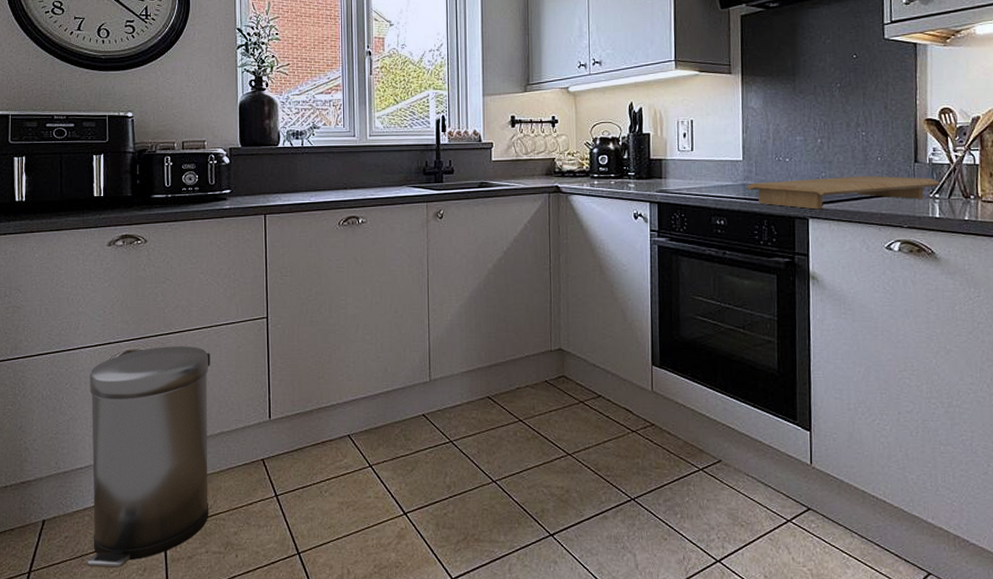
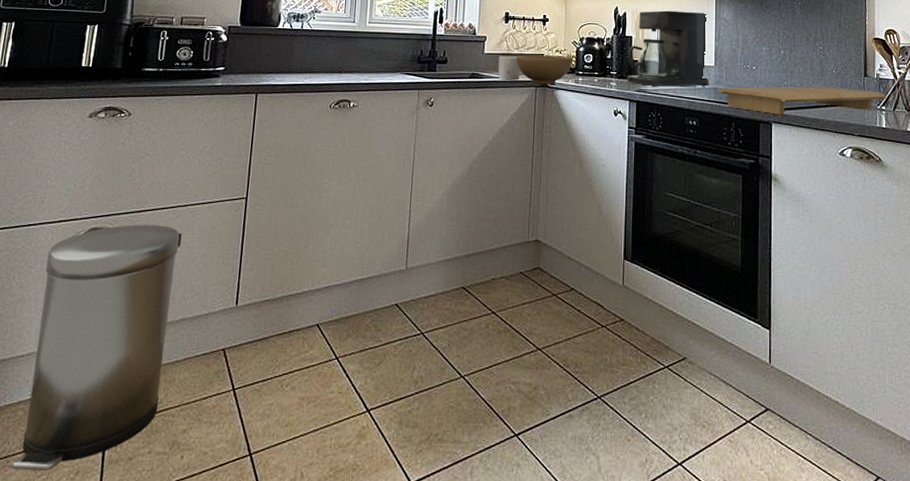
mug: none [507,162,536,188] -> present [497,56,524,80]
bowl: none [526,158,587,190] -> present [516,55,573,85]
coffee maker: none [646,102,738,187] -> present [626,10,710,87]

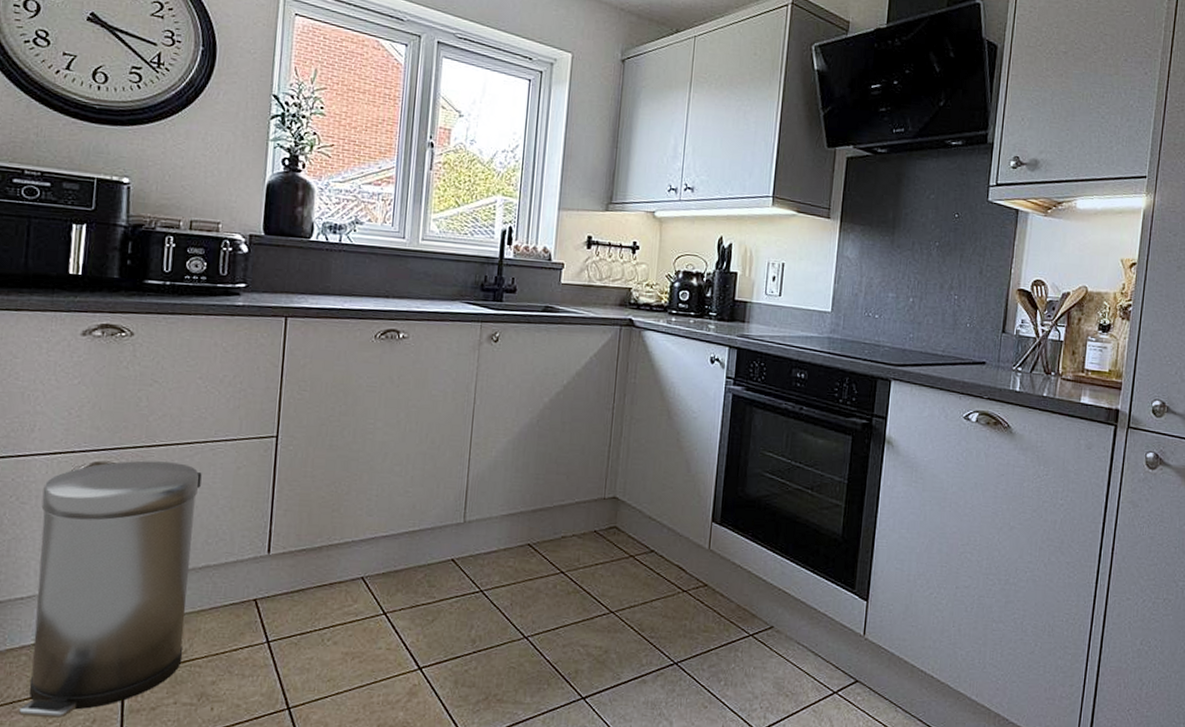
mug: present [497,56,524,80] -> none [576,287,608,317]
bowl: present [516,55,573,85] -> none [598,287,666,324]
coffee maker: present [626,10,710,87] -> none [727,243,828,335]
cutting board: present [718,86,886,115] -> none [832,337,1024,372]

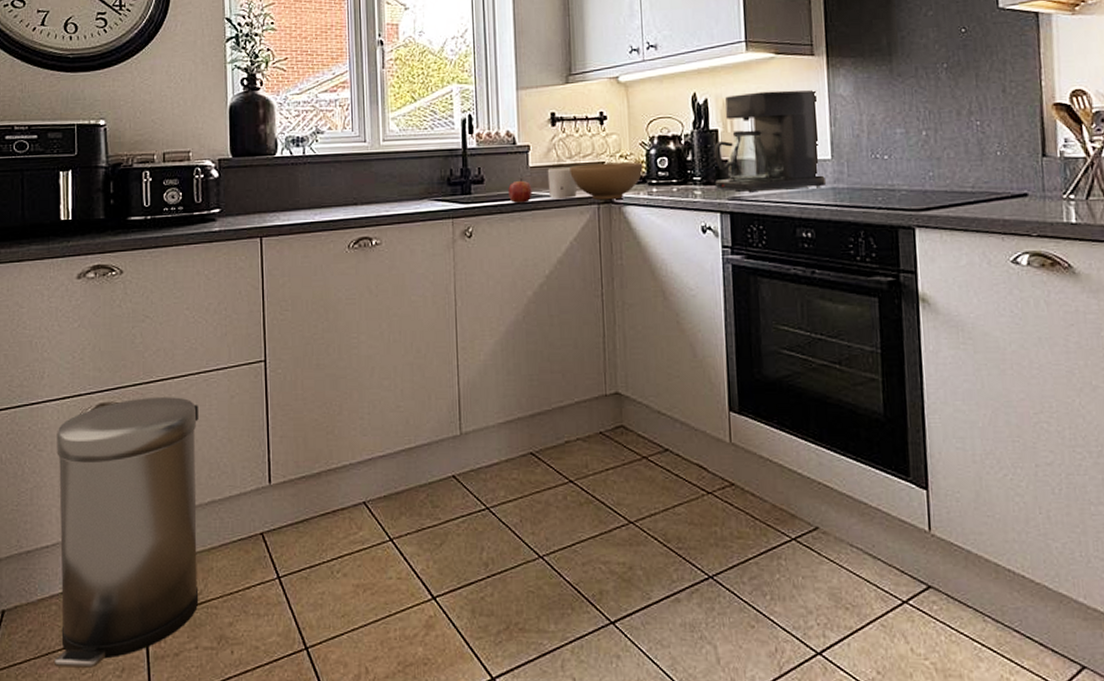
fruit: none [538,293,561,317] -> present [508,178,533,204]
mug: none [576,287,608,317] -> present [547,167,582,199]
bowl: none [598,287,666,324] -> present [570,161,643,201]
coffee maker: none [727,243,828,335] -> present [714,90,827,193]

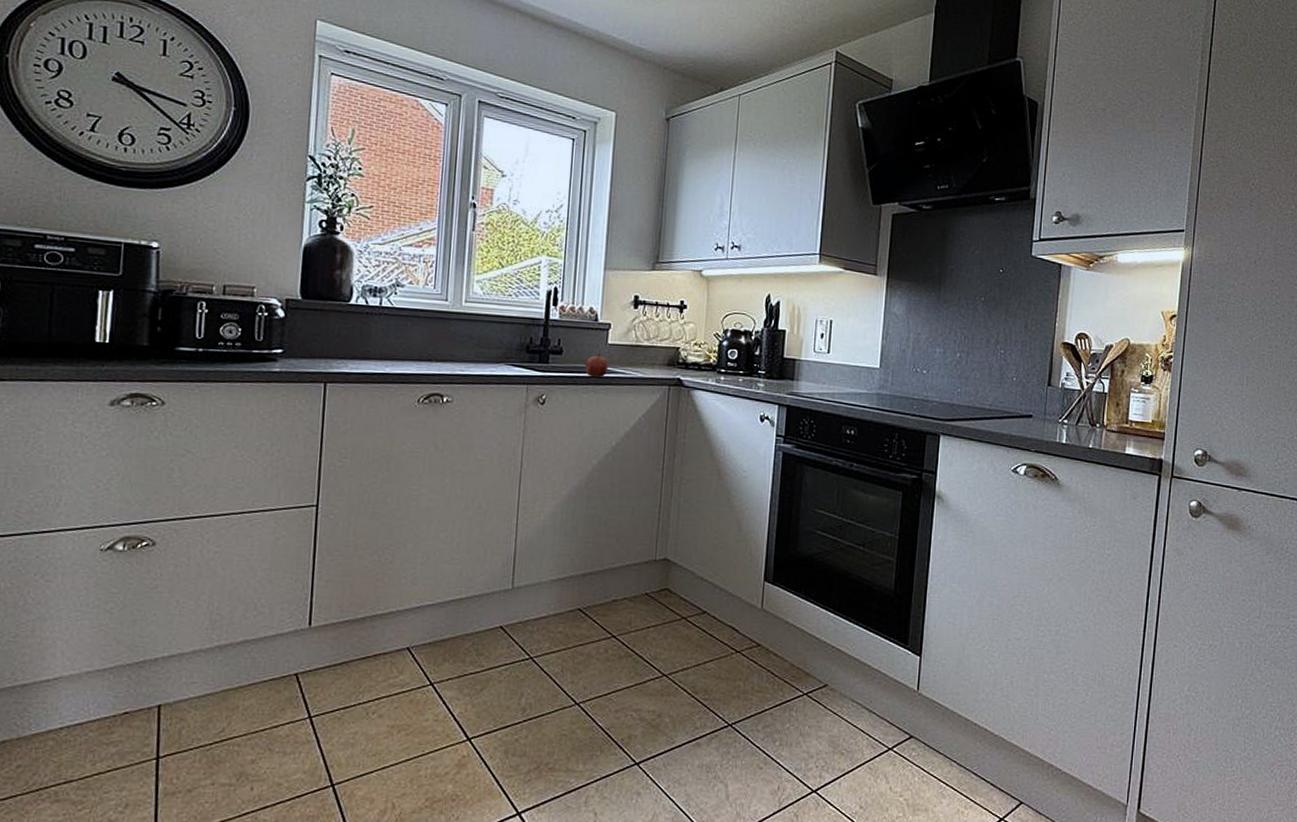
pedal bin: present [53,397,199,668] -> none [44,533,239,804]
mug: present [547,167,582,199] -> none [624,347,656,377]
bowl: present [570,161,643,201] -> none [646,347,715,384]
coffee maker: present [714,90,827,193] -> none [776,300,875,391]

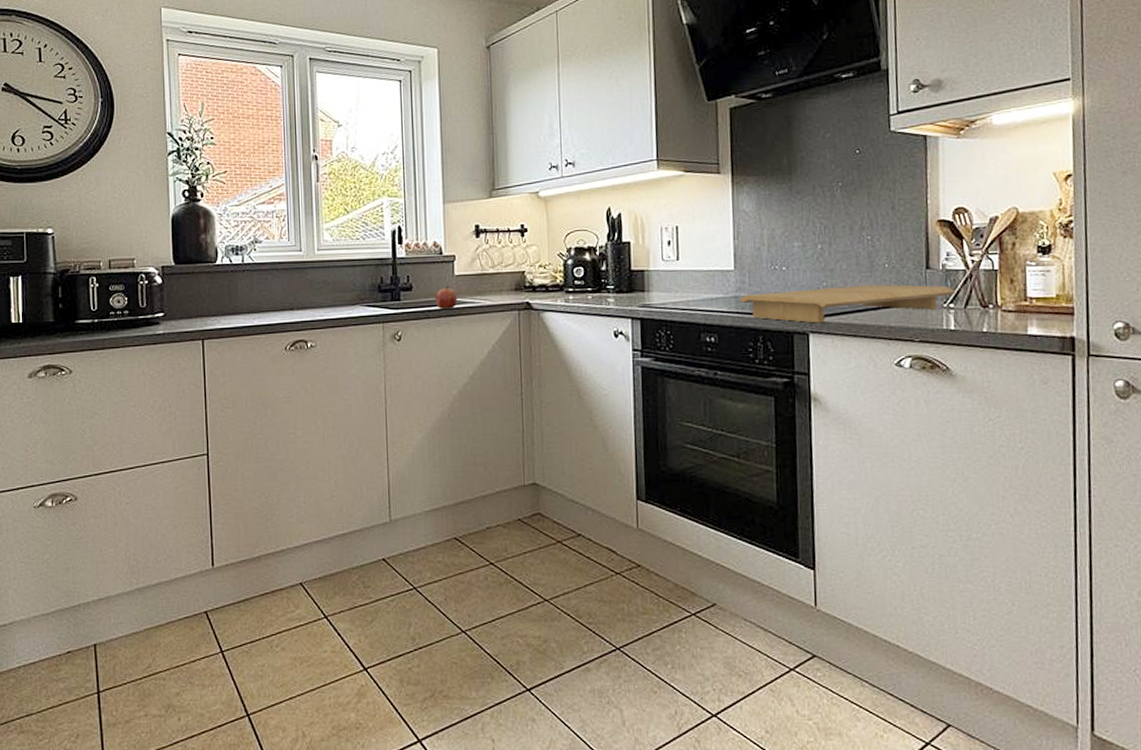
cutting board: none [881,393,1070,427] -> present [739,284,955,323]

